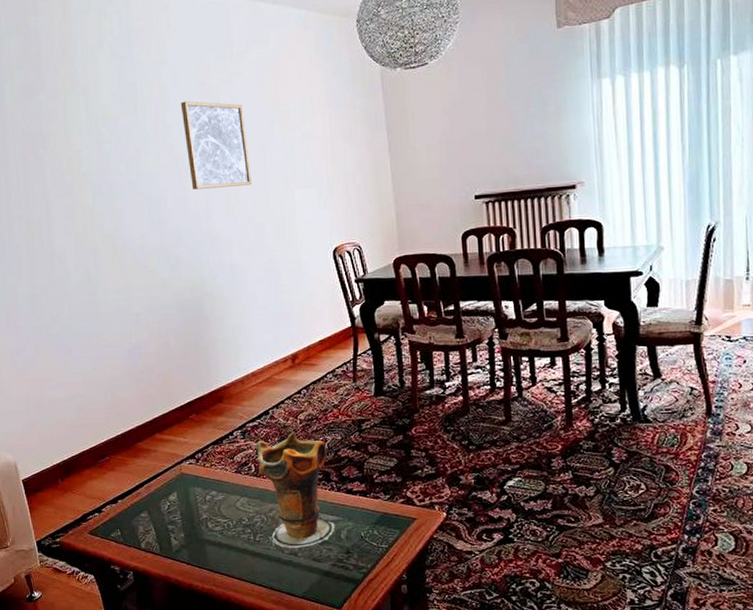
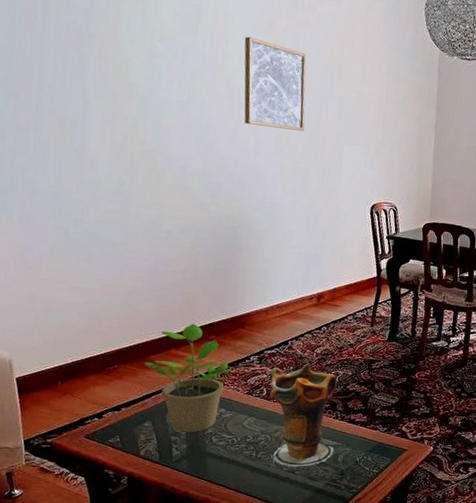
potted plant: none [132,405,217,520] -> present [144,324,232,433]

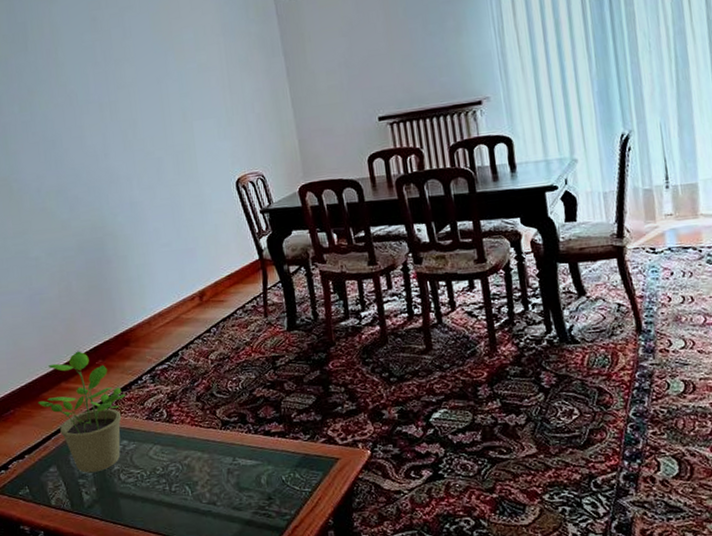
wall art: present [244,36,307,131] -> none [72,37,148,127]
decorative vase: present [270,363,338,467] -> none [166,372,255,497]

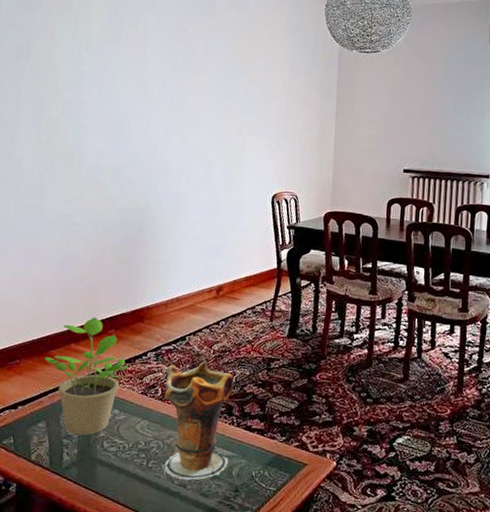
decorative vase: none [166,372,255,497] -> present [164,360,234,480]

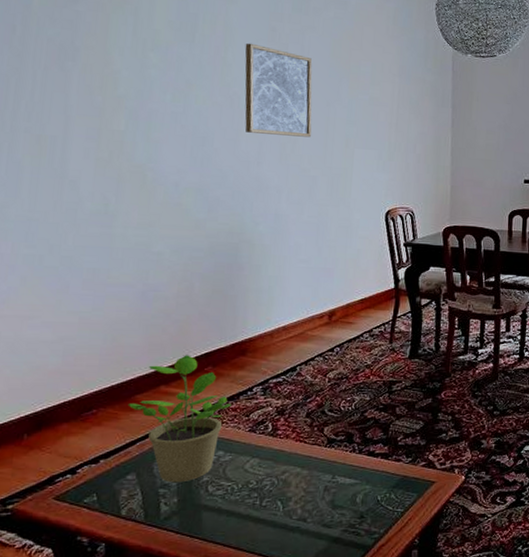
wall art: none [155,42,215,126] -> present [245,43,313,138]
decorative vase: present [164,360,234,480] -> none [276,390,354,513]

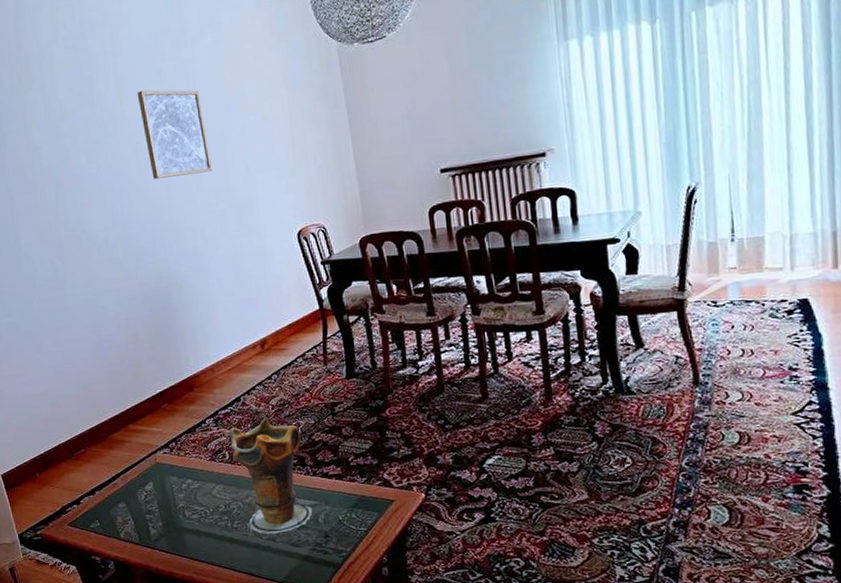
potted plant: present [128,355,232,483] -> none [107,395,190,509]
decorative vase: none [276,390,354,513] -> present [229,417,313,534]

